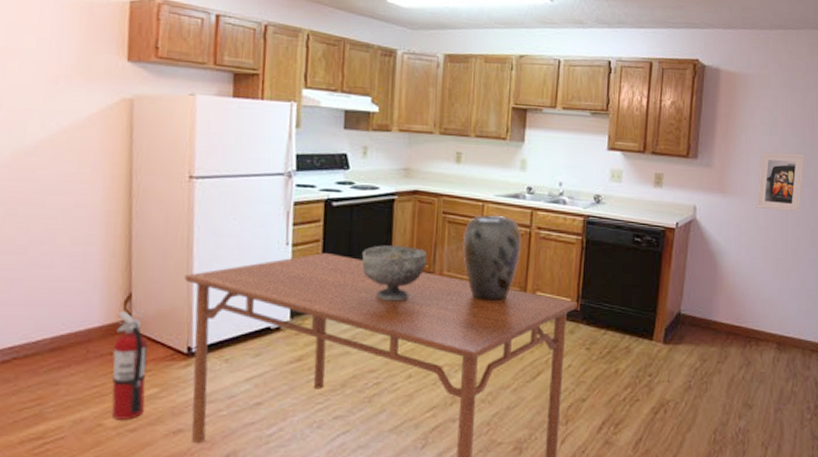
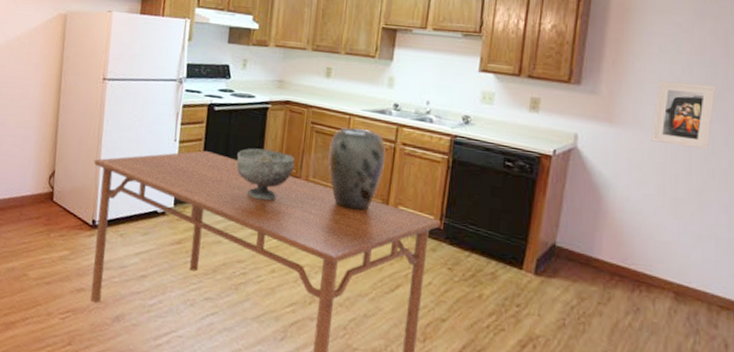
fire extinguisher: present [111,310,148,420] -> none [34,185,64,274]

